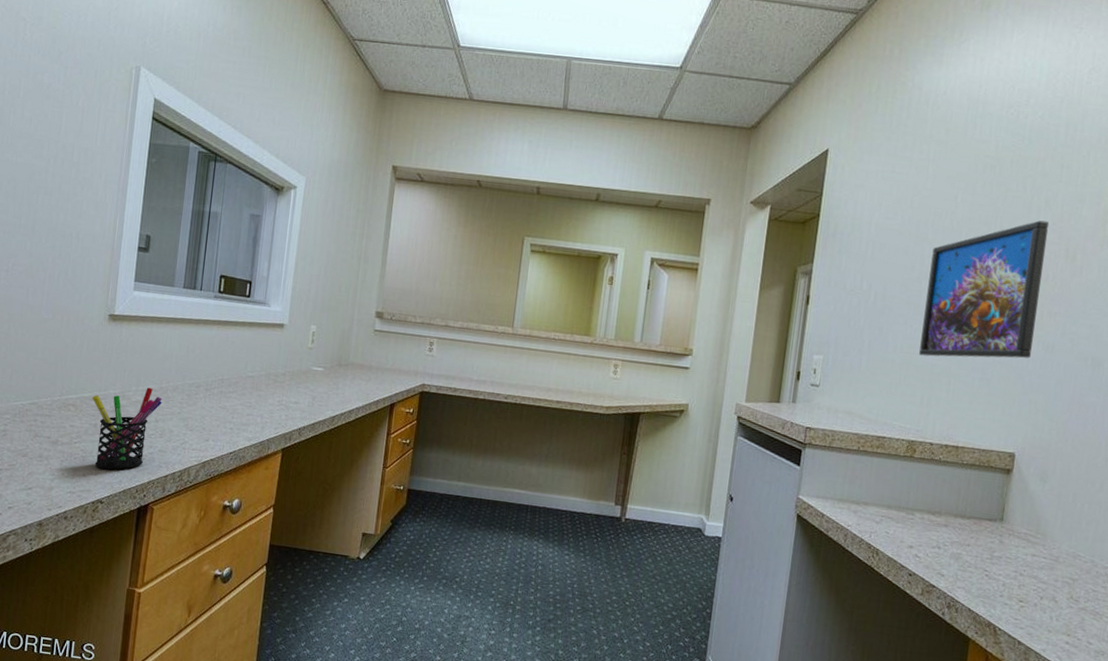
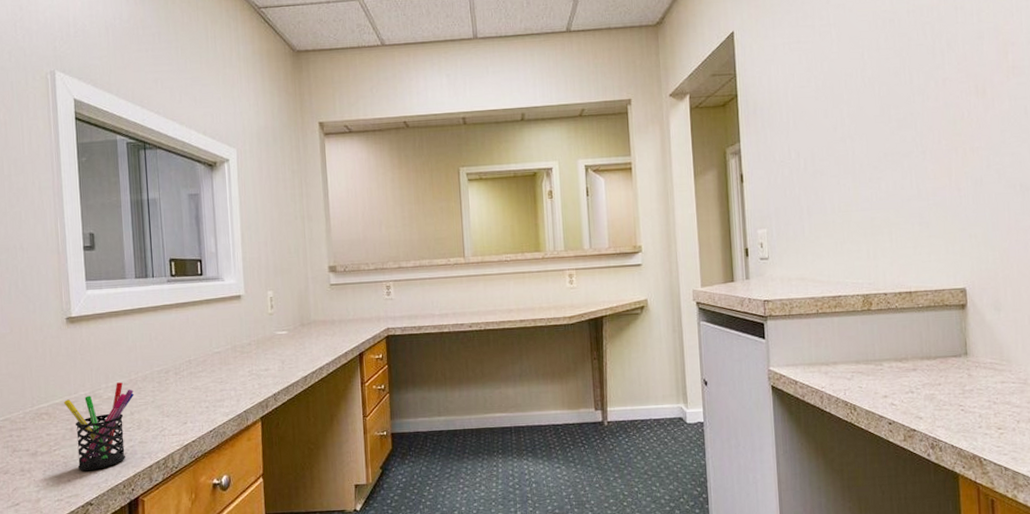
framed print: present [919,220,1050,359] -> none [850,62,963,212]

